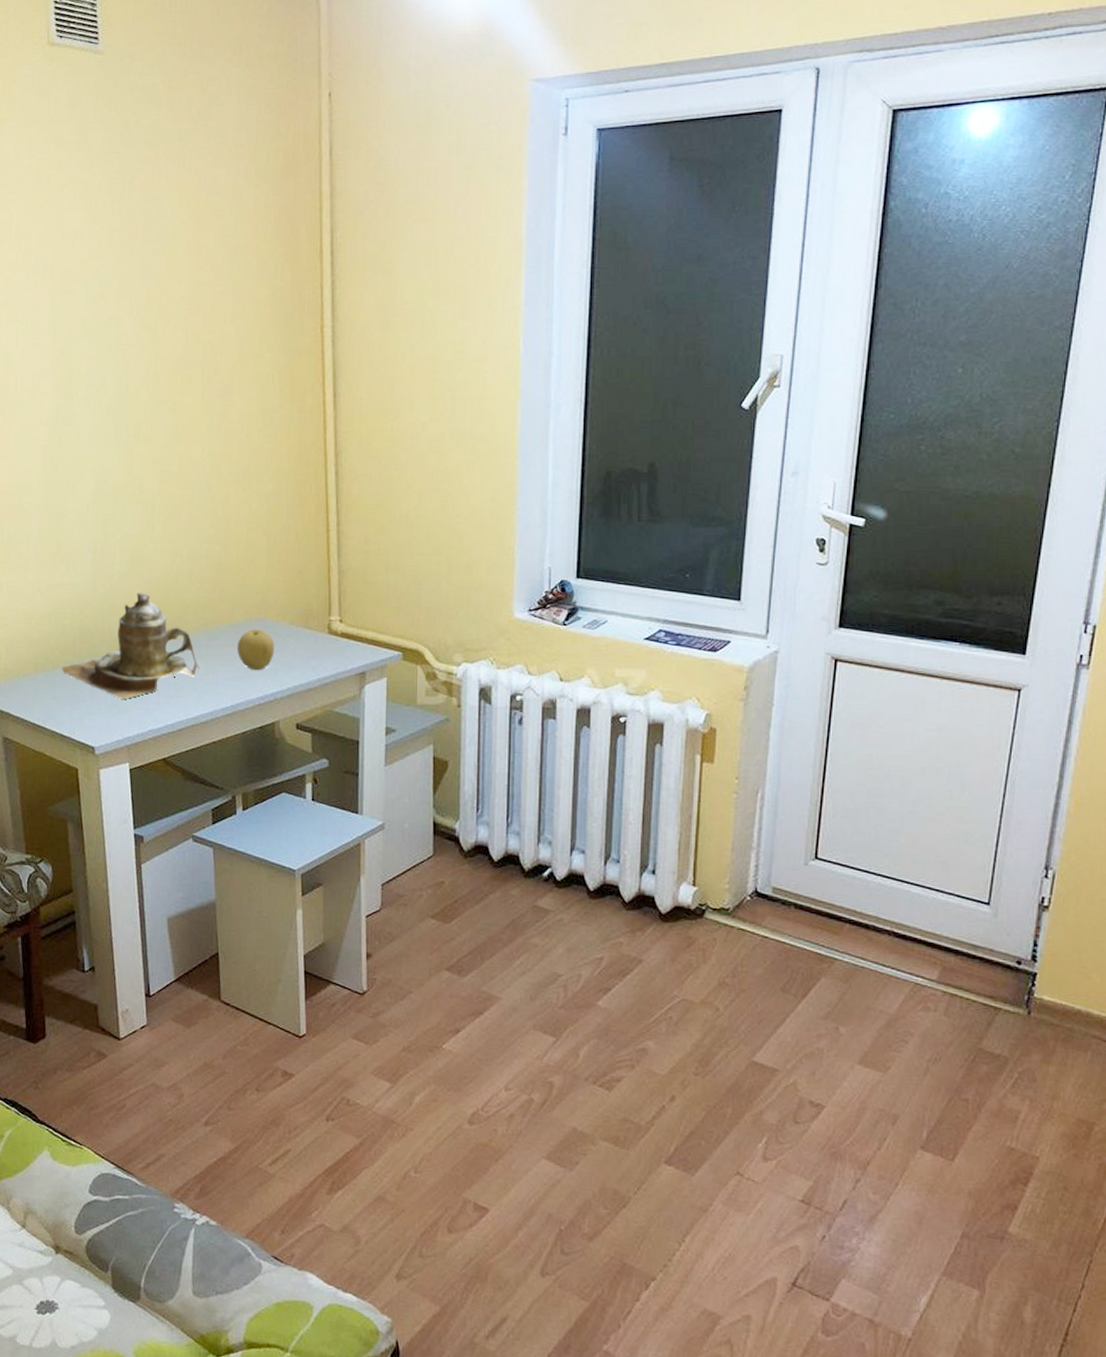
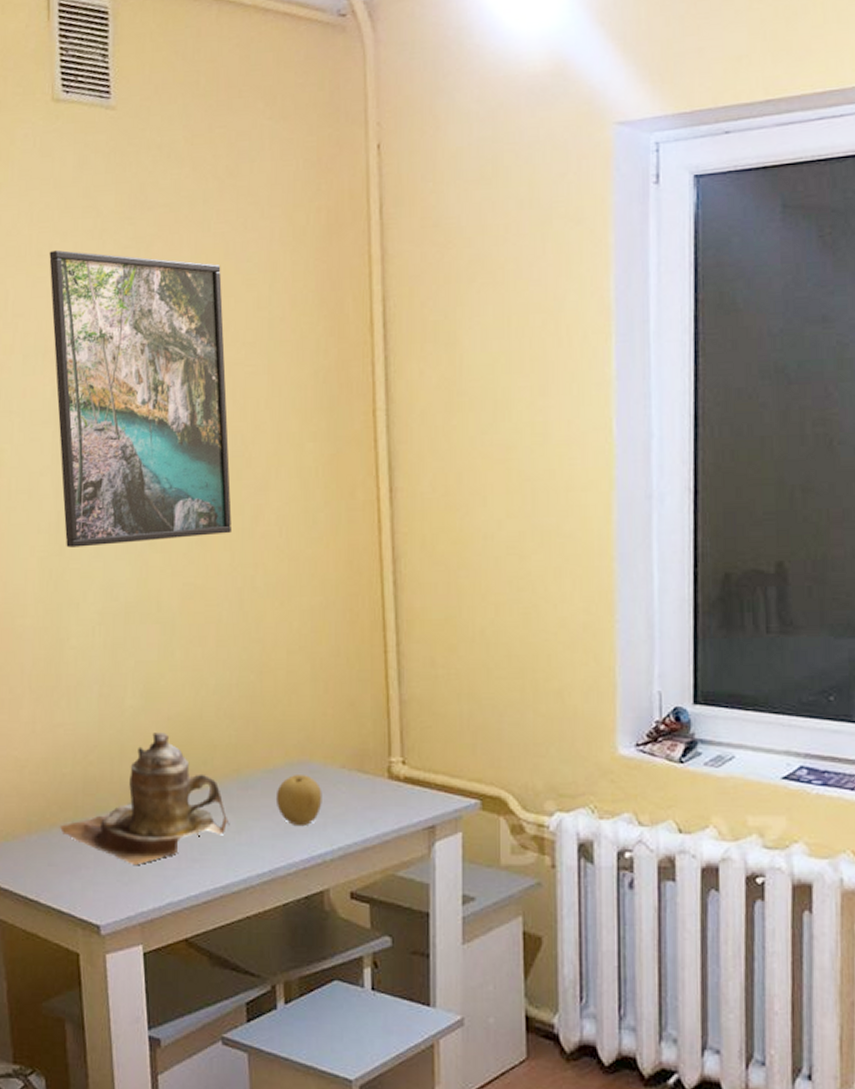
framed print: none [47,179,202,438] -> present [49,250,232,548]

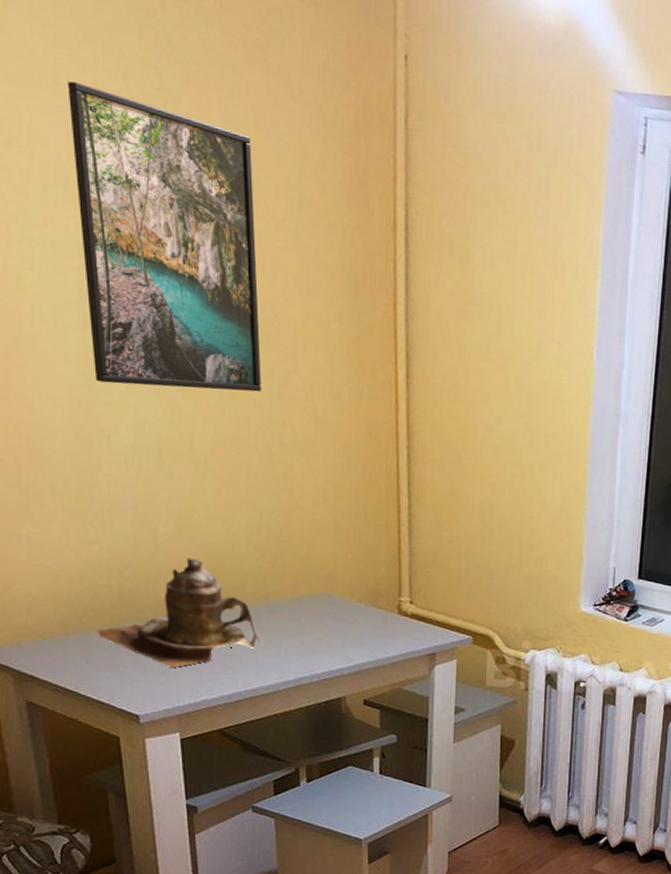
fruit: present [275,775,322,827] -> none [300,604,342,646]

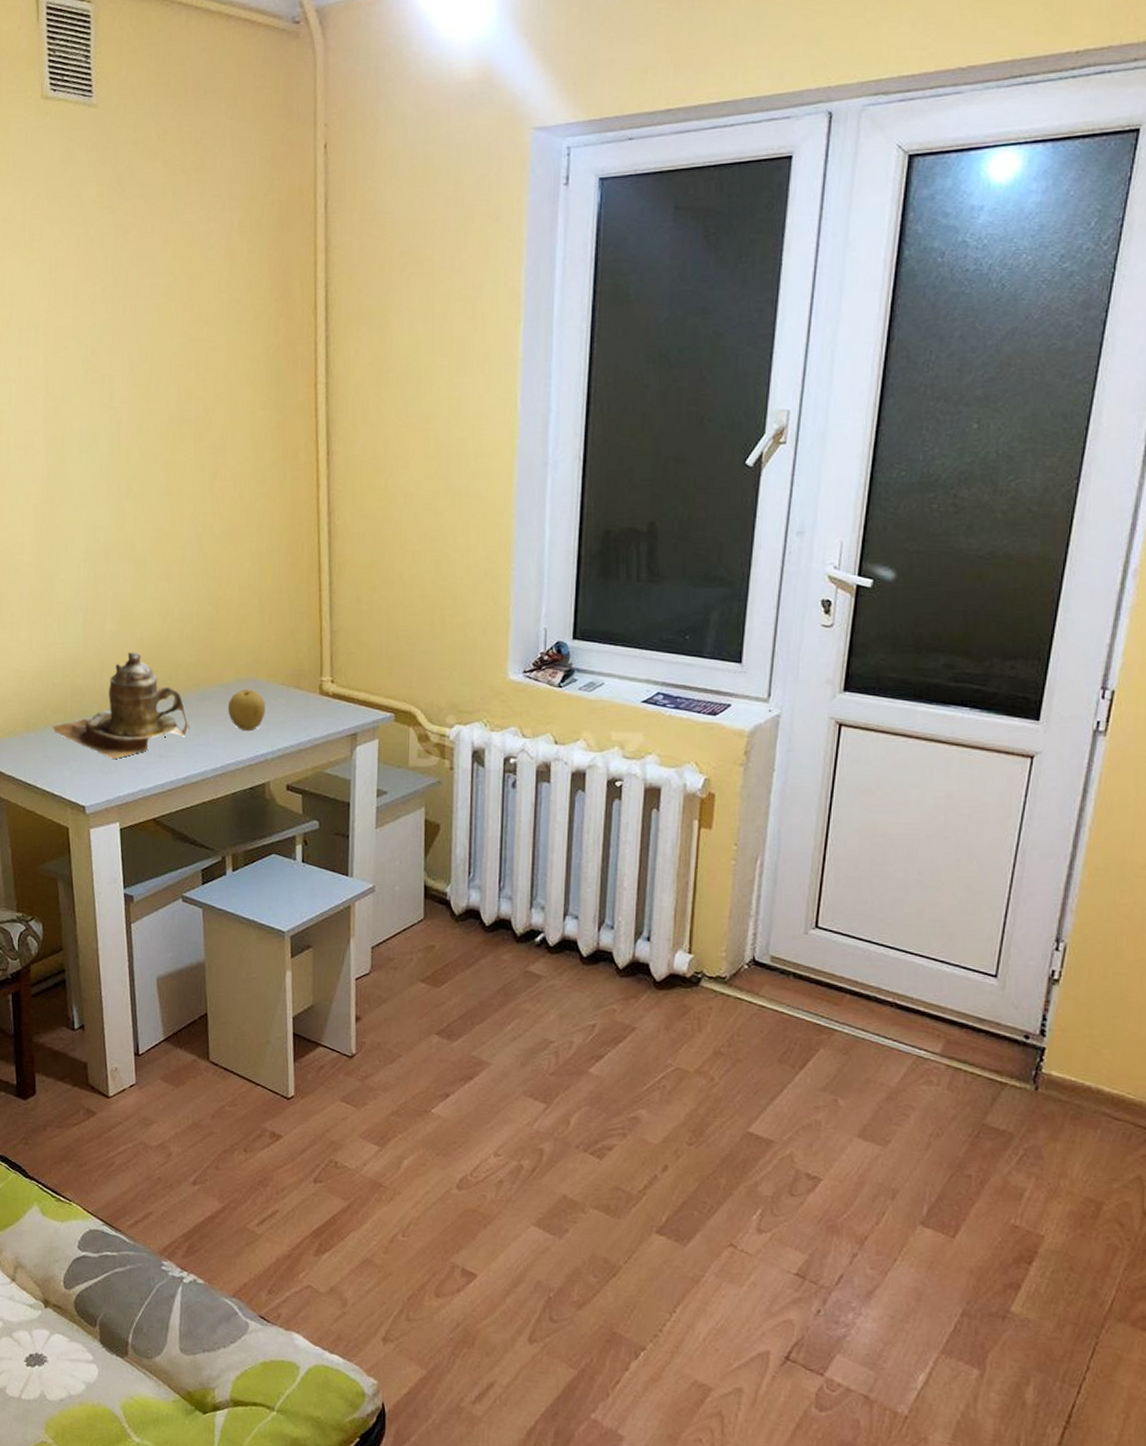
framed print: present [68,81,261,392] -> none [40,235,194,496]
fruit: none [300,604,342,646] -> present [227,690,266,732]

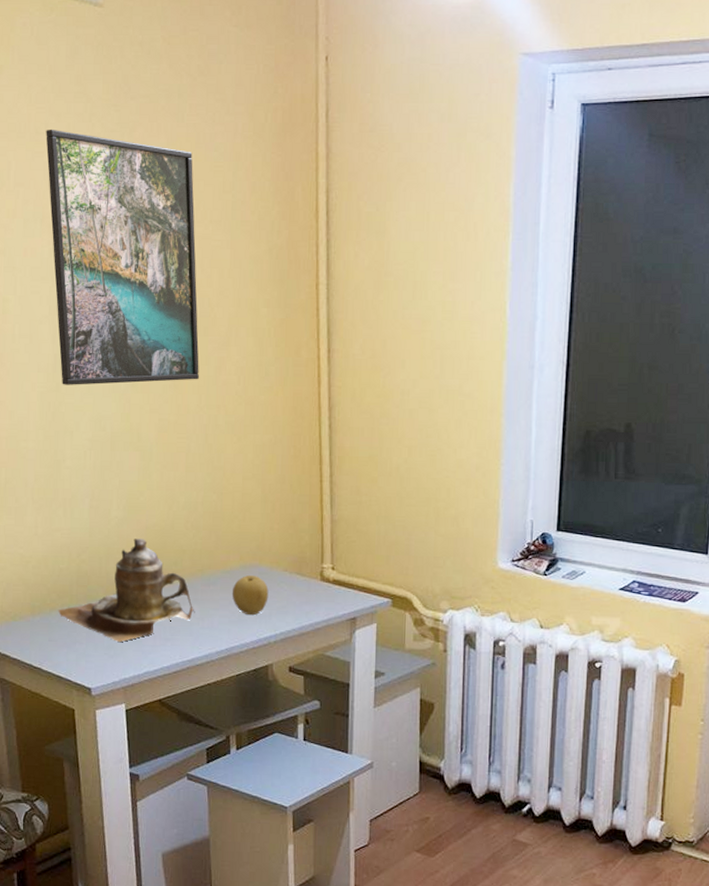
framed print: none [40,235,194,496] -> present [46,129,199,385]

